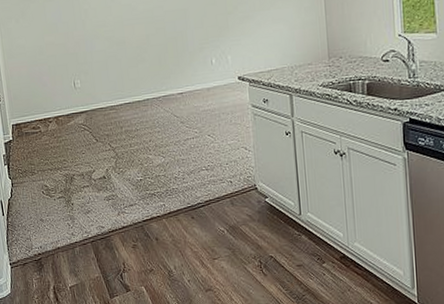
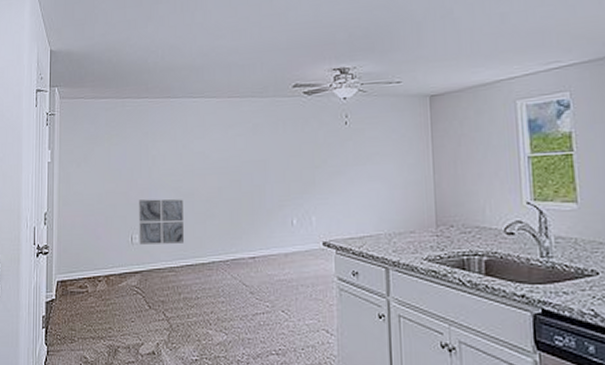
wall art: none [77,47,121,89] -> present [139,199,185,245]

